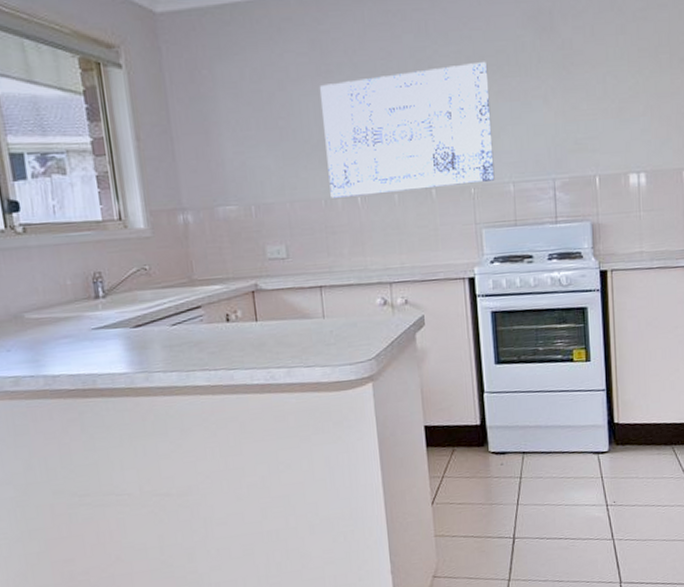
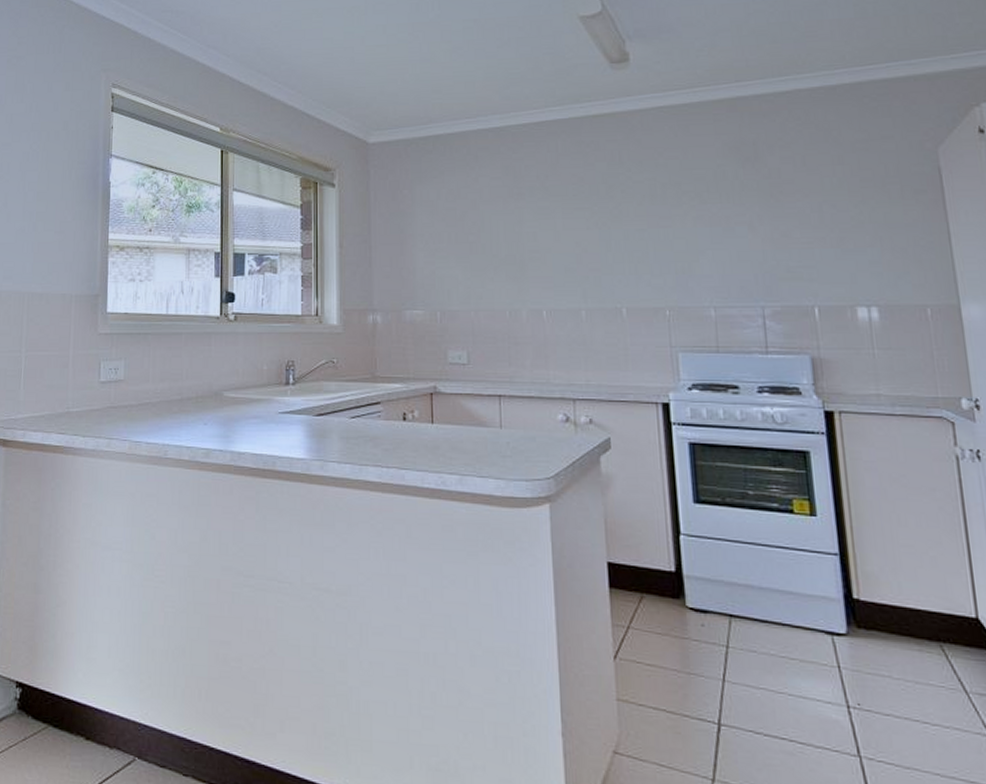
wall art: present [320,61,495,198] -> none [511,188,693,310]

